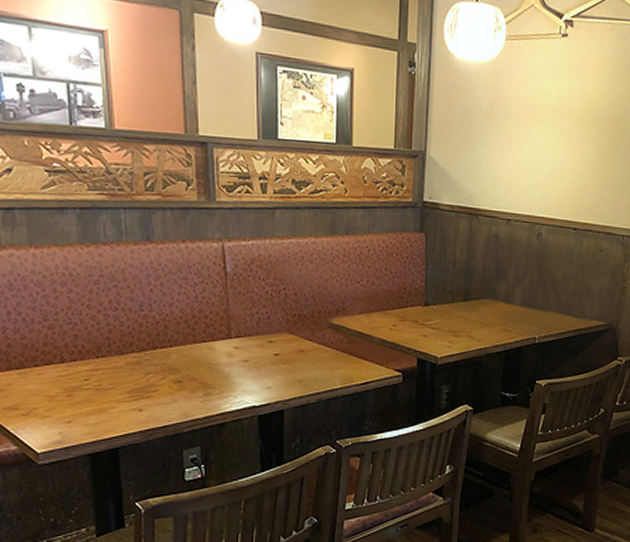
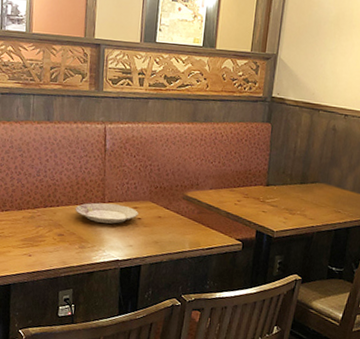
plate: none [194,339,275,363] -> present [75,202,139,224]

